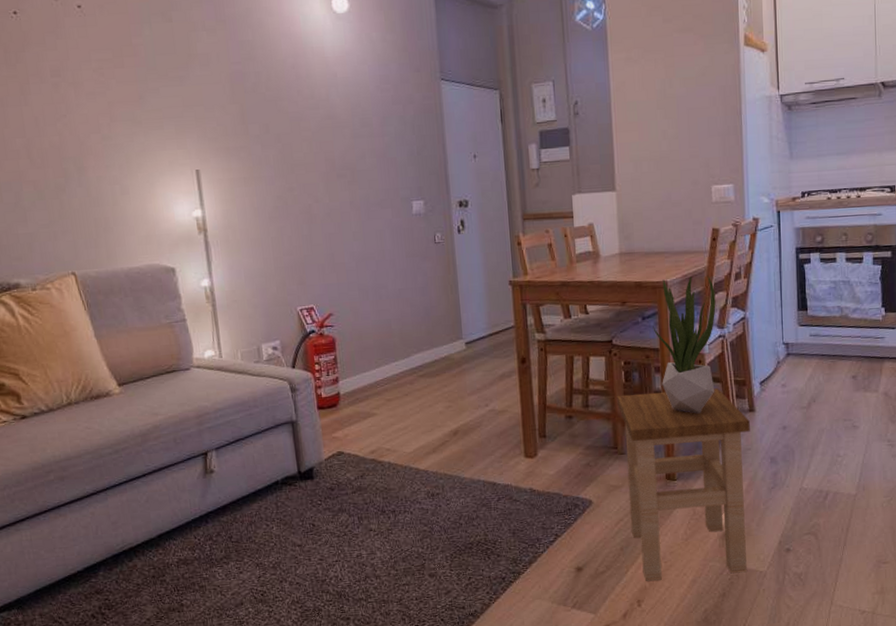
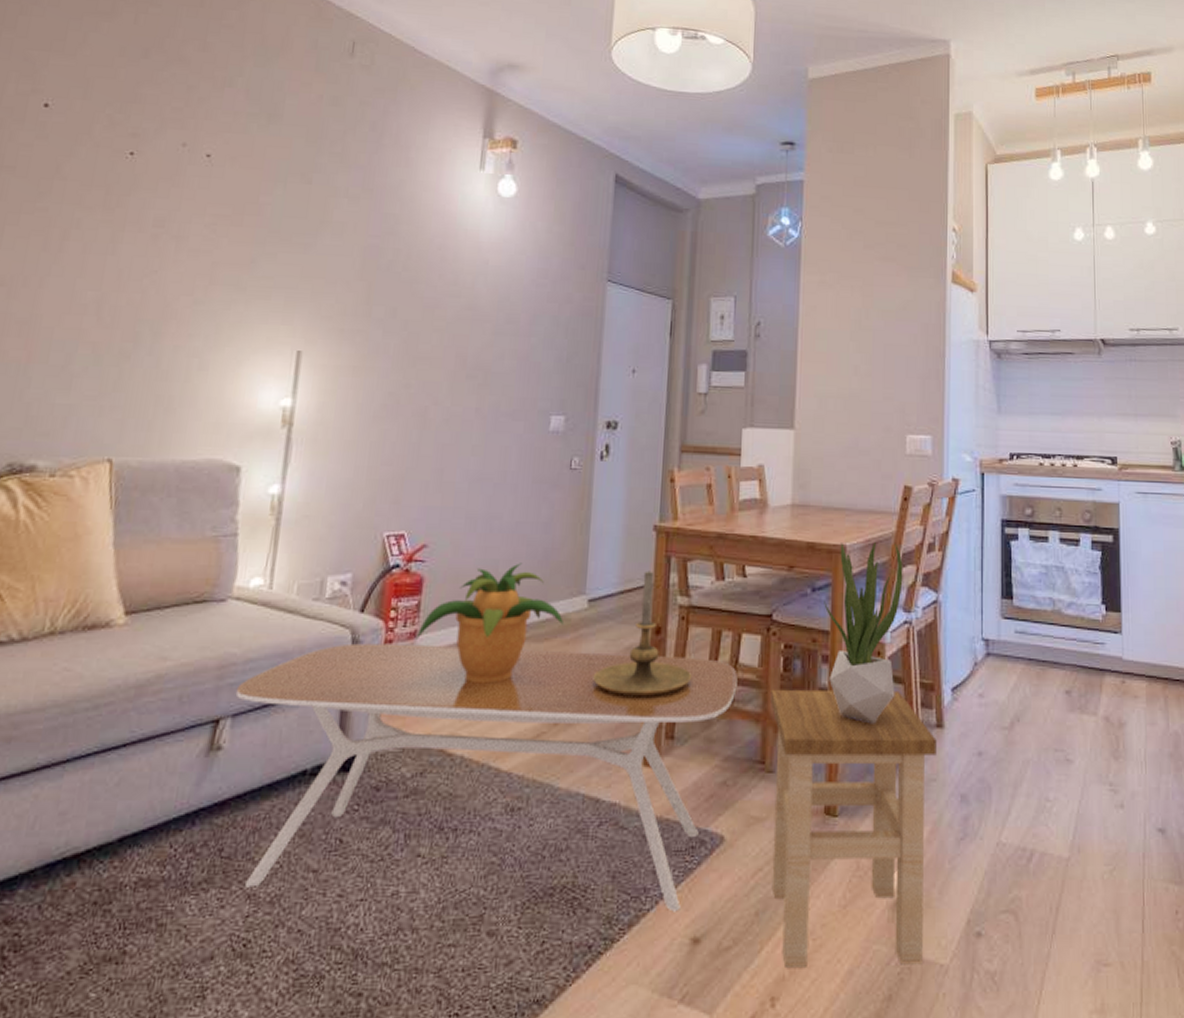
coffee table: none [213,378,590,560] -> present [235,643,738,912]
potted plant: none [338,320,450,411] -> present [415,563,565,684]
candle holder: none [478,316,554,410] -> present [593,571,692,696]

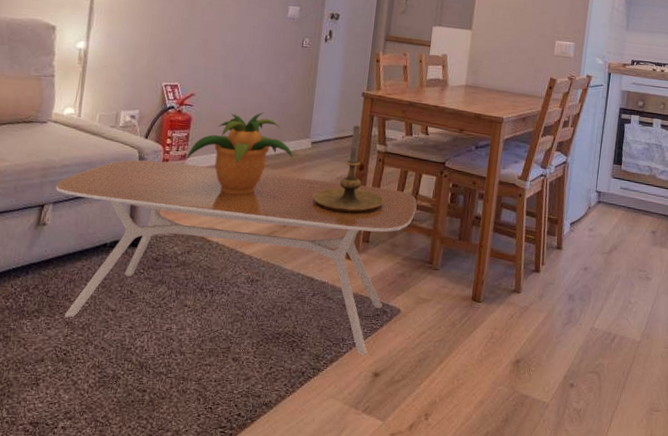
stool: present [770,689,937,967] -> none [431,214,556,401]
potted plant: present [824,542,903,724] -> none [483,116,544,243]

